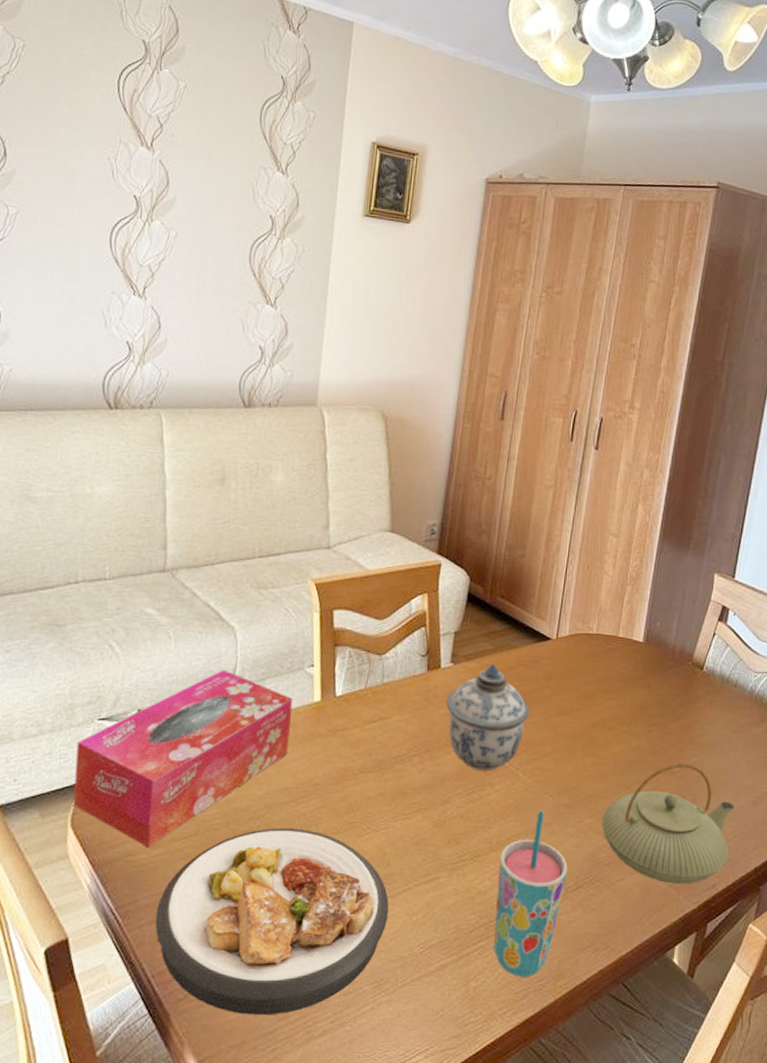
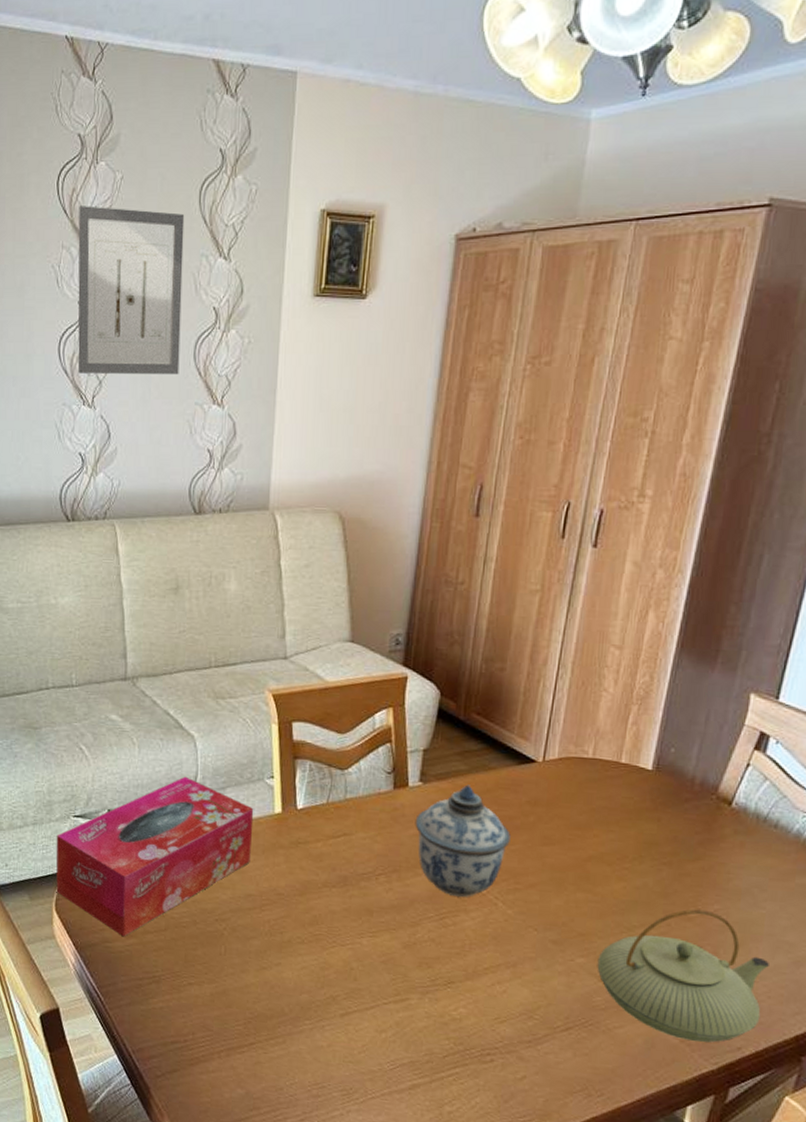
wall art: none [130,106,246,273] -> present [78,206,185,374]
plate: present [155,828,389,1016] -> none [133,931,357,1105]
cup: present [494,811,568,977] -> none [470,944,556,1111]

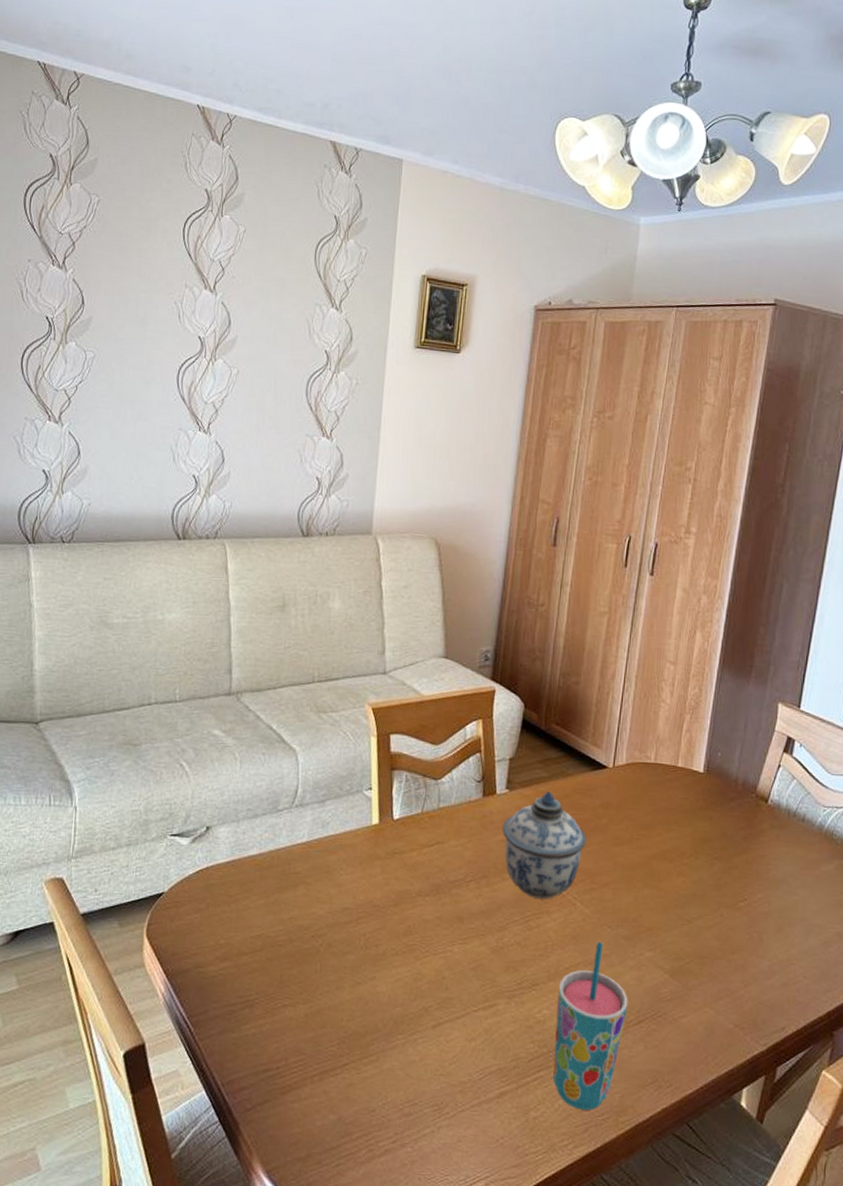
tissue box: present [56,776,254,937] -> none [148,790,352,961]
wall art: present [78,206,185,374] -> none [195,251,301,408]
cup: none [470,944,556,1111] -> present [553,942,628,1110]
teapot: present [597,909,769,1043] -> none [663,899,804,1025]

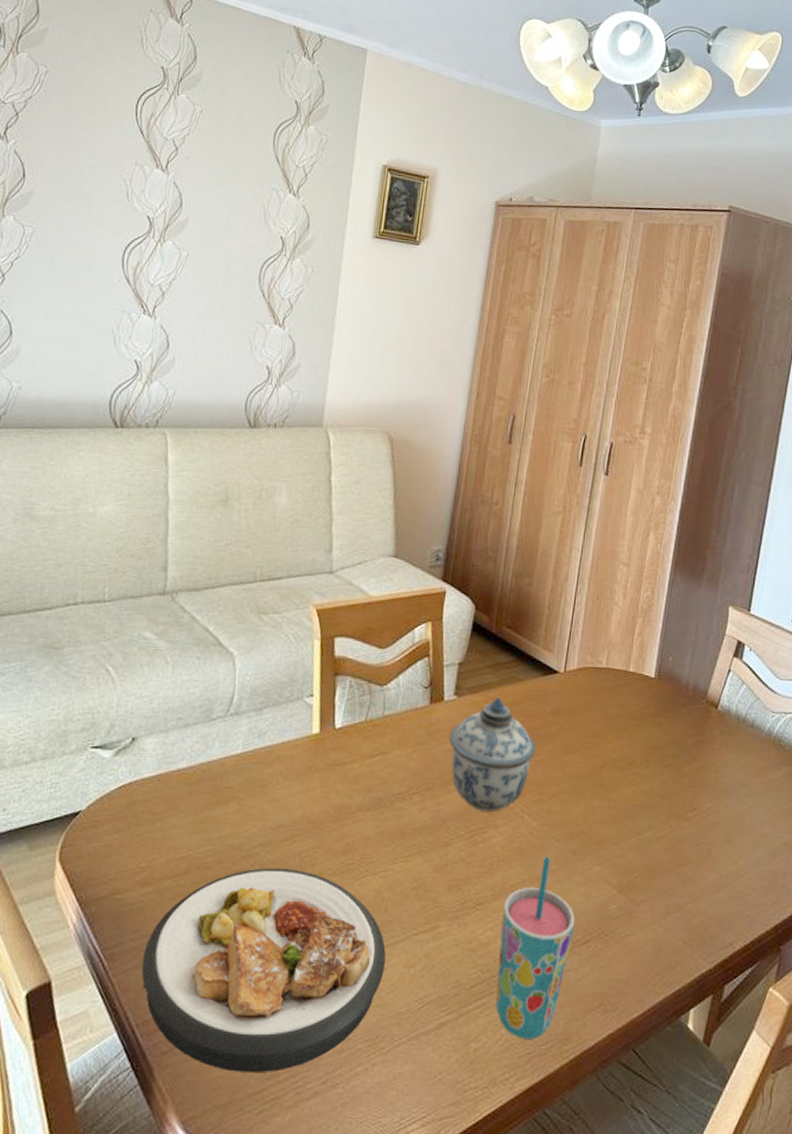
plate: none [224,947,448,1131] -> present [141,868,386,1074]

